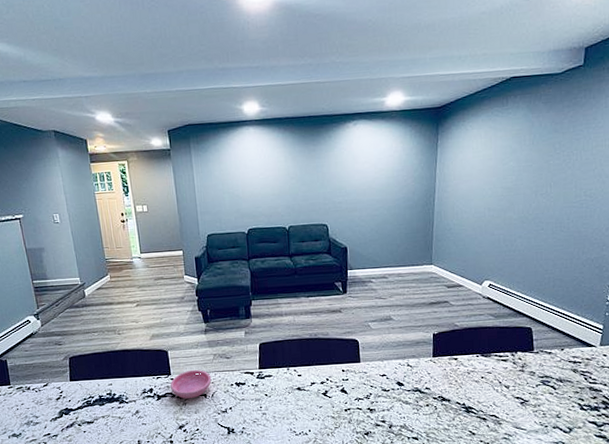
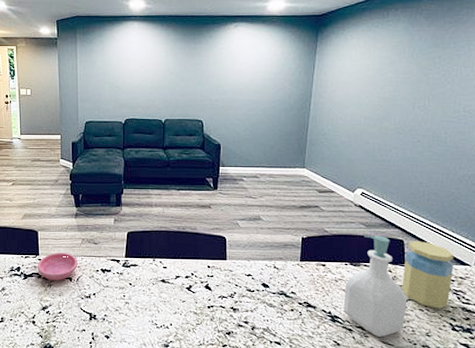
soap bottle: none [476,325,538,423] -> present [343,235,408,337]
jar: none [531,327,581,391] -> present [402,241,454,309]

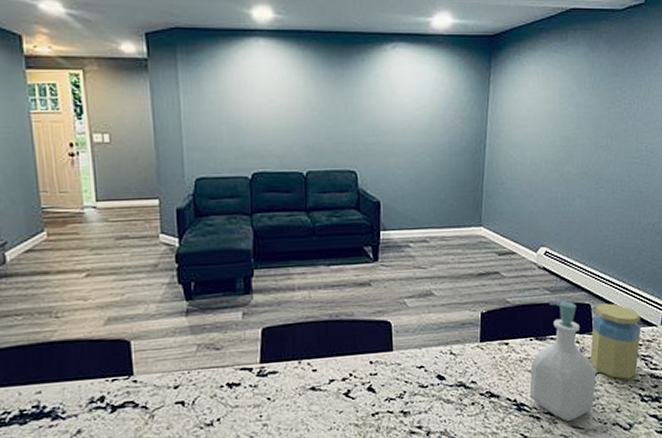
saucer: present [37,252,78,281] -> none [131,366,193,410]

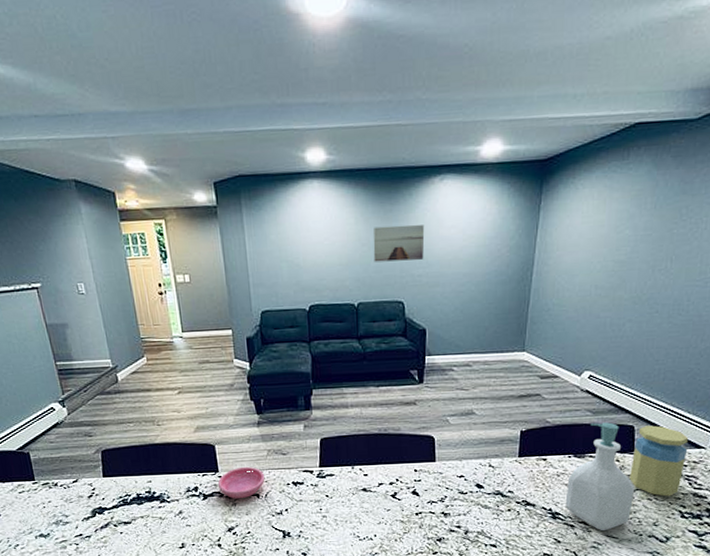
saucer: none [131,366,193,410] -> present [217,466,265,499]
wall art: none [323,90,378,128] -> present [373,224,425,262]

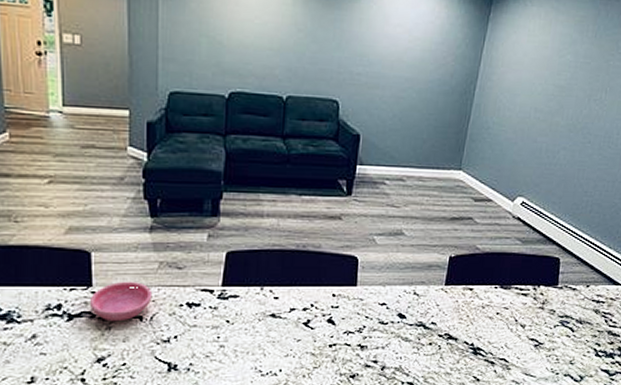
wall art: present [373,224,425,262] -> none [309,12,369,56]
soap bottle: present [565,422,636,530] -> none [487,253,556,368]
jar: present [629,425,689,497] -> none [551,259,608,334]

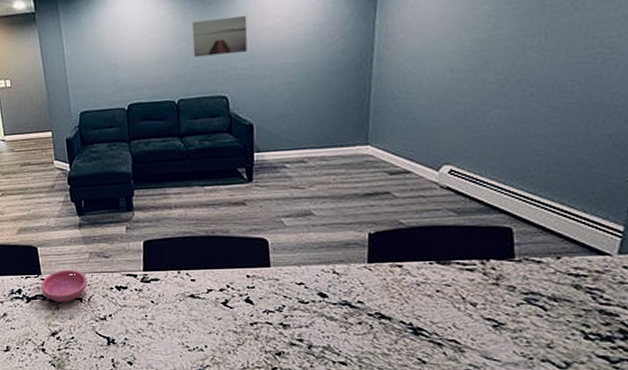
wall art: none [309,12,369,56] -> present [192,16,248,58]

